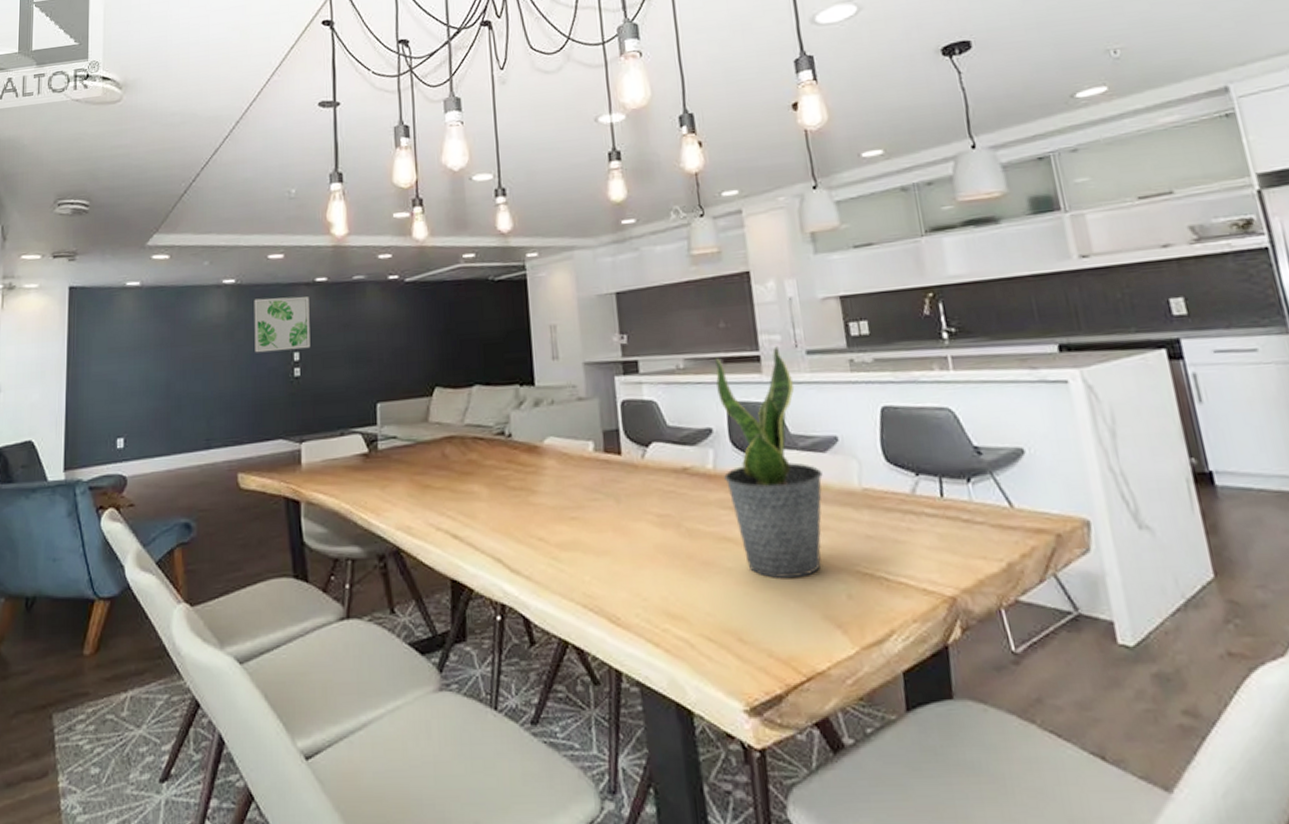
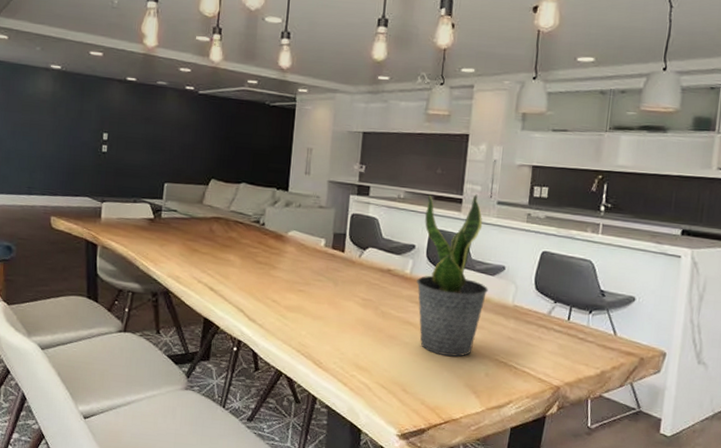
wall art: present [254,296,311,353] -> none [72,85,120,132]

